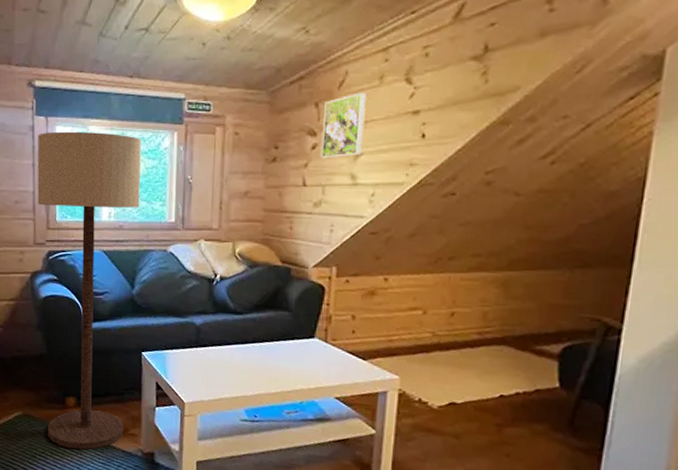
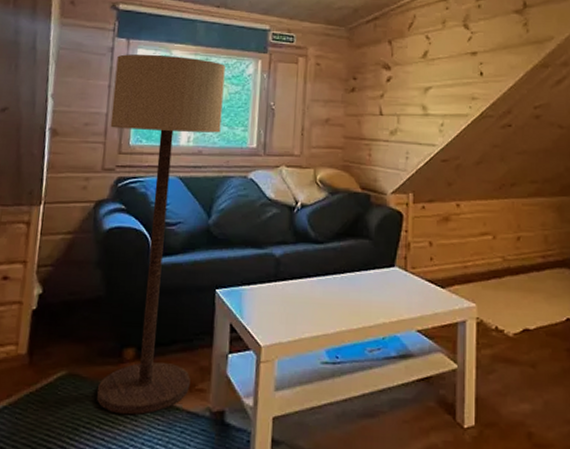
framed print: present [320,92,367,159] -> none [394,33,432,91]

